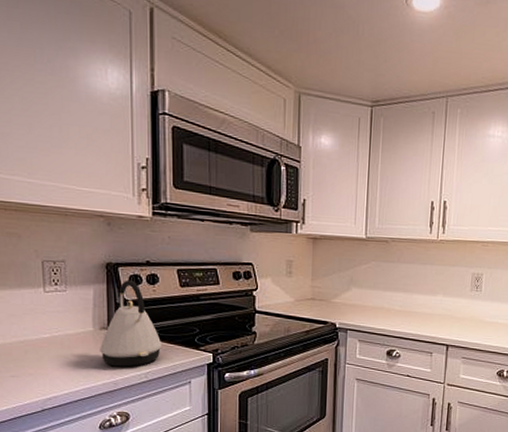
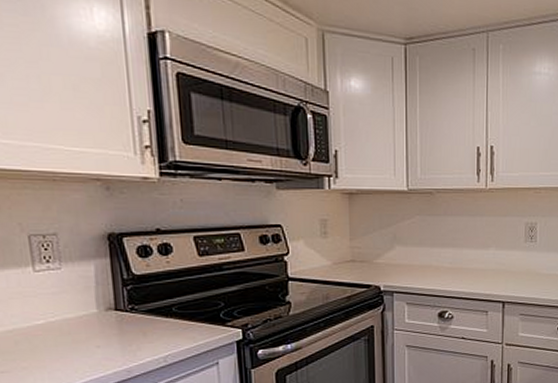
kettle: present [100,280,162,367] -> none [107,251,182,352]

